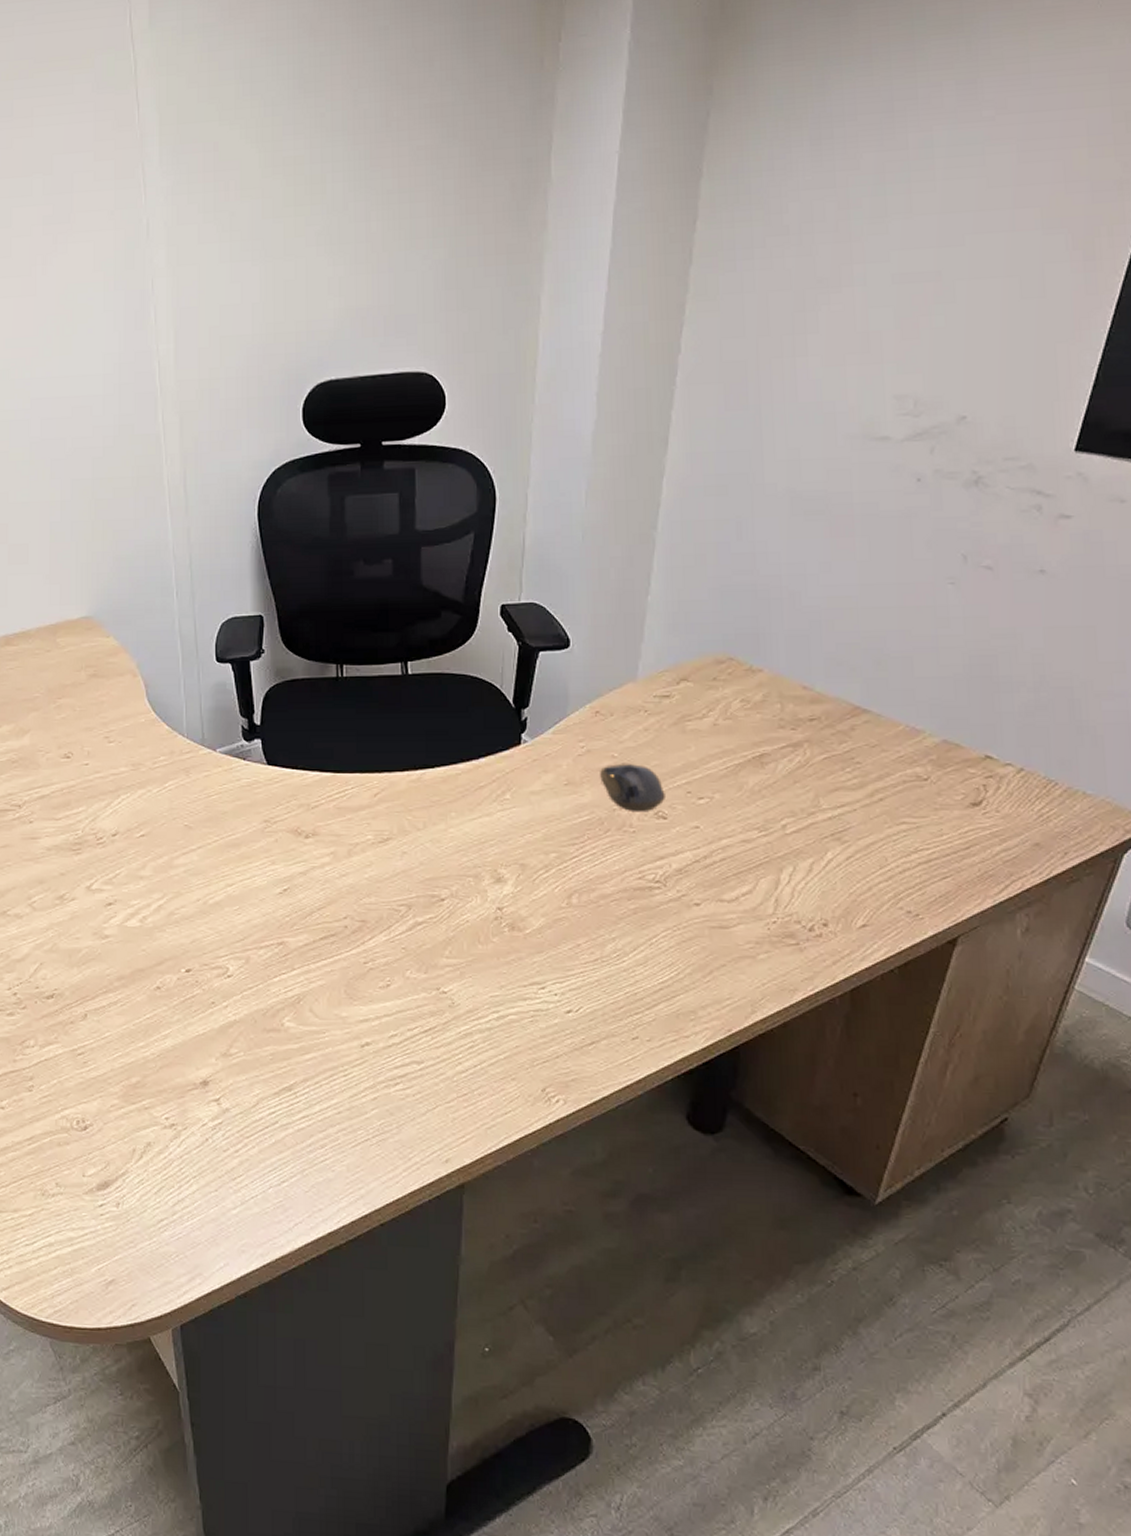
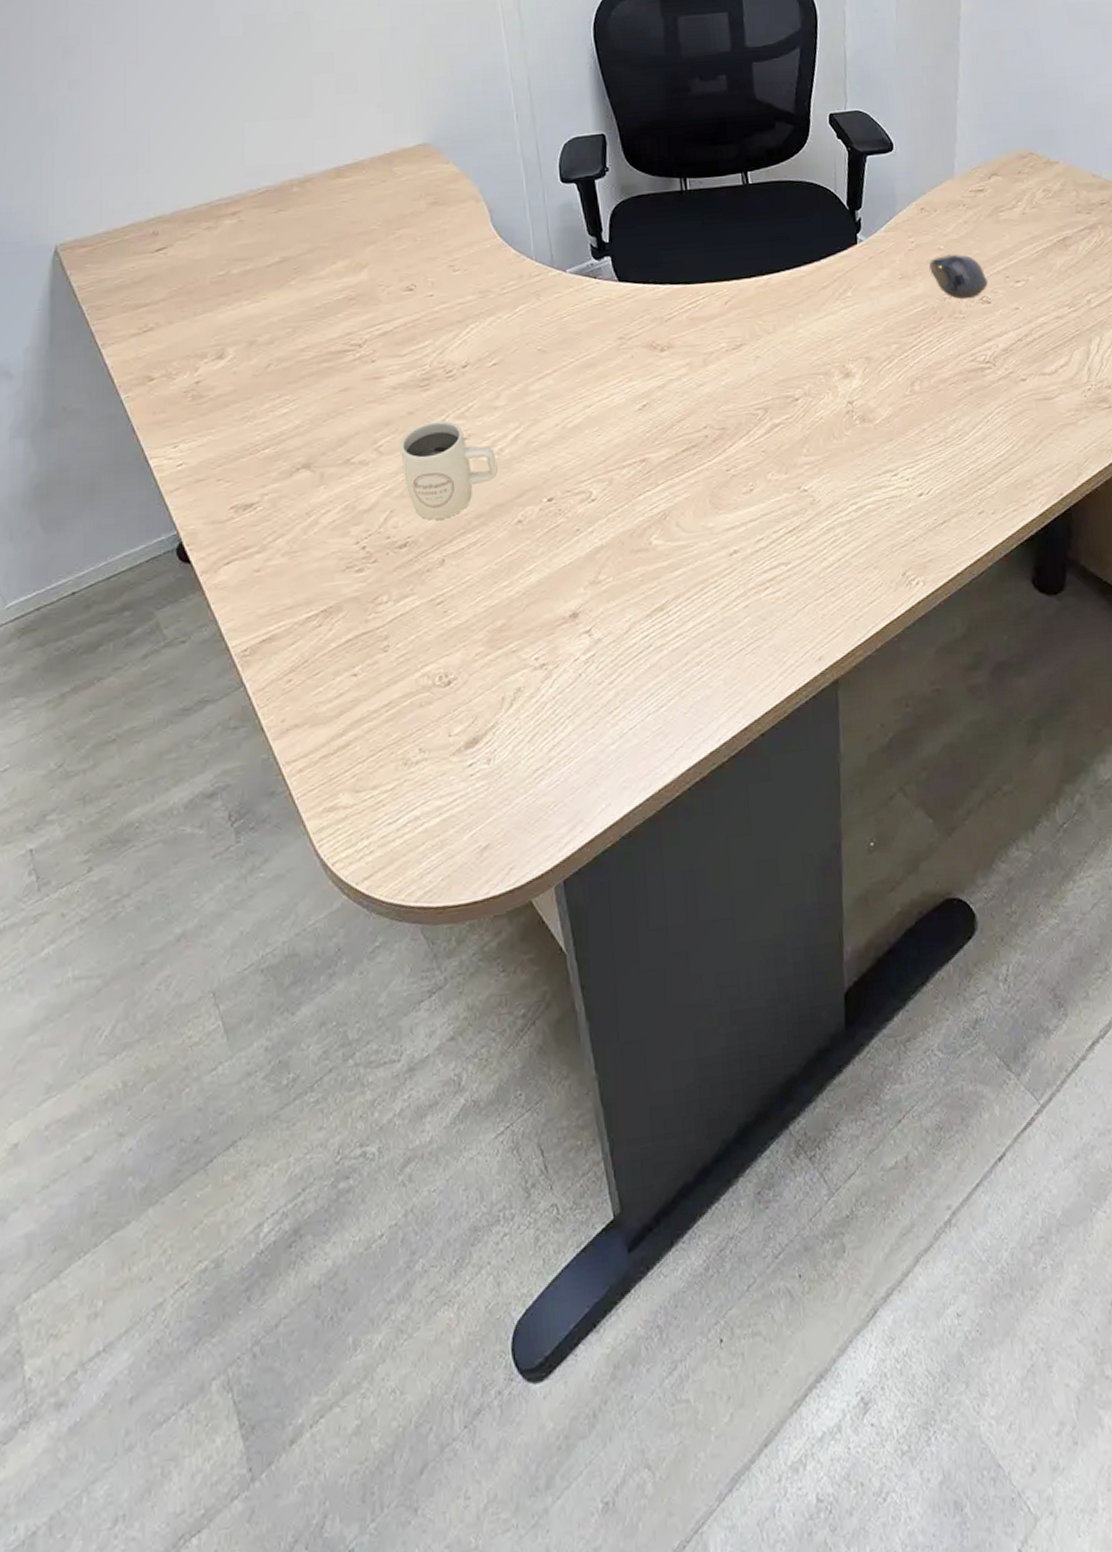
mug: none [52,884,140,977] -> present [400,420,498,520]

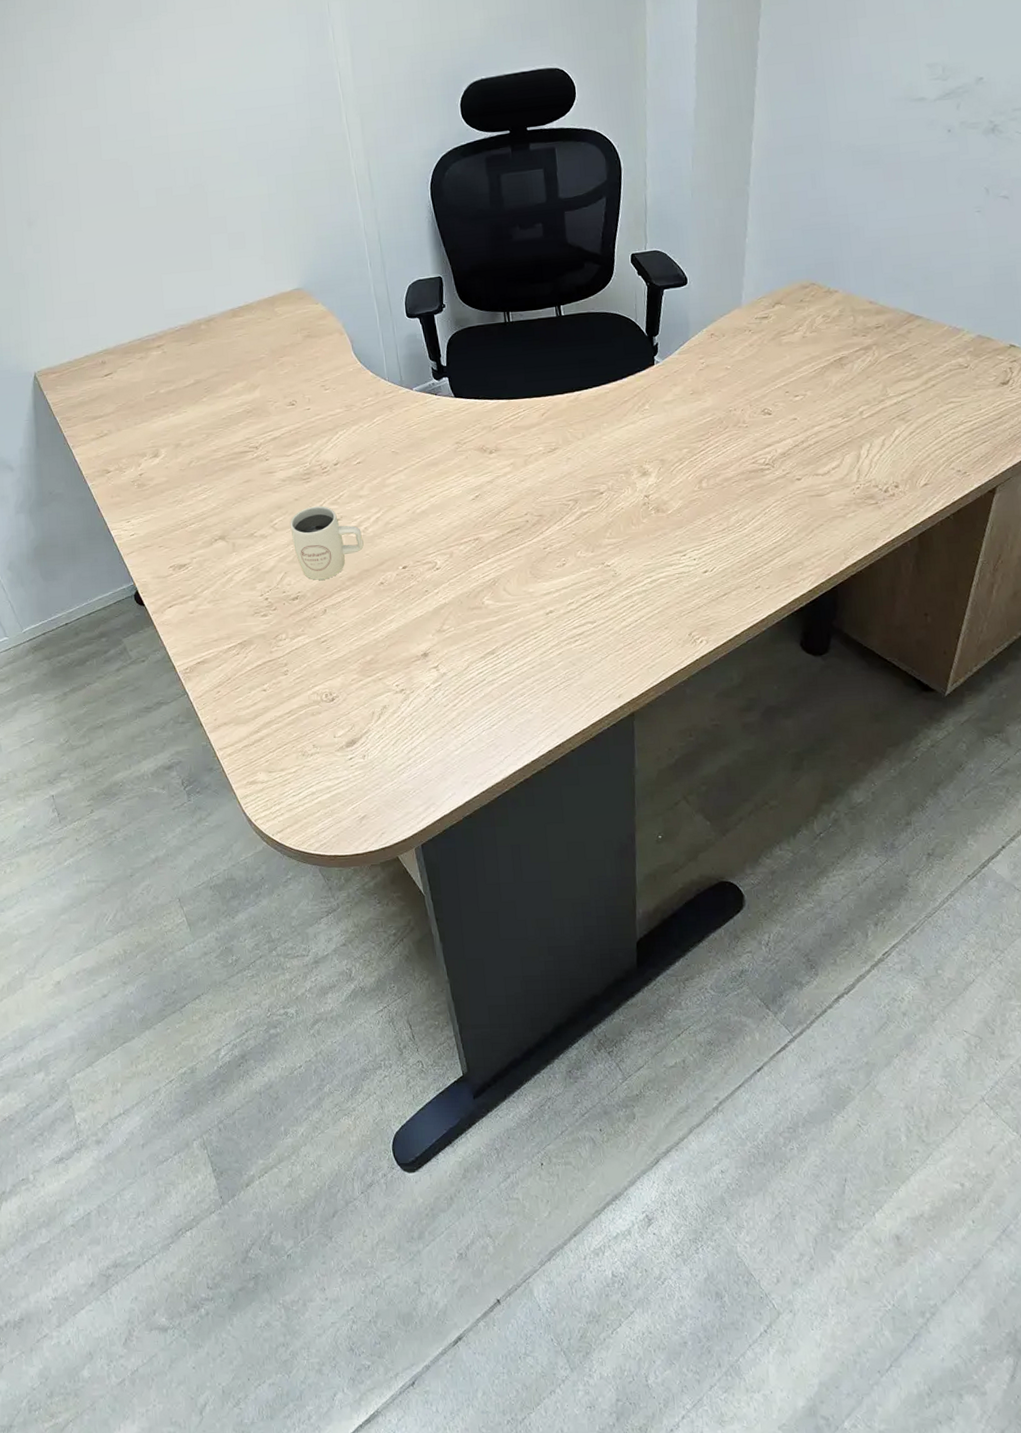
computer mouse: present [929,254,988,299] -> none [717,372,769,411]

